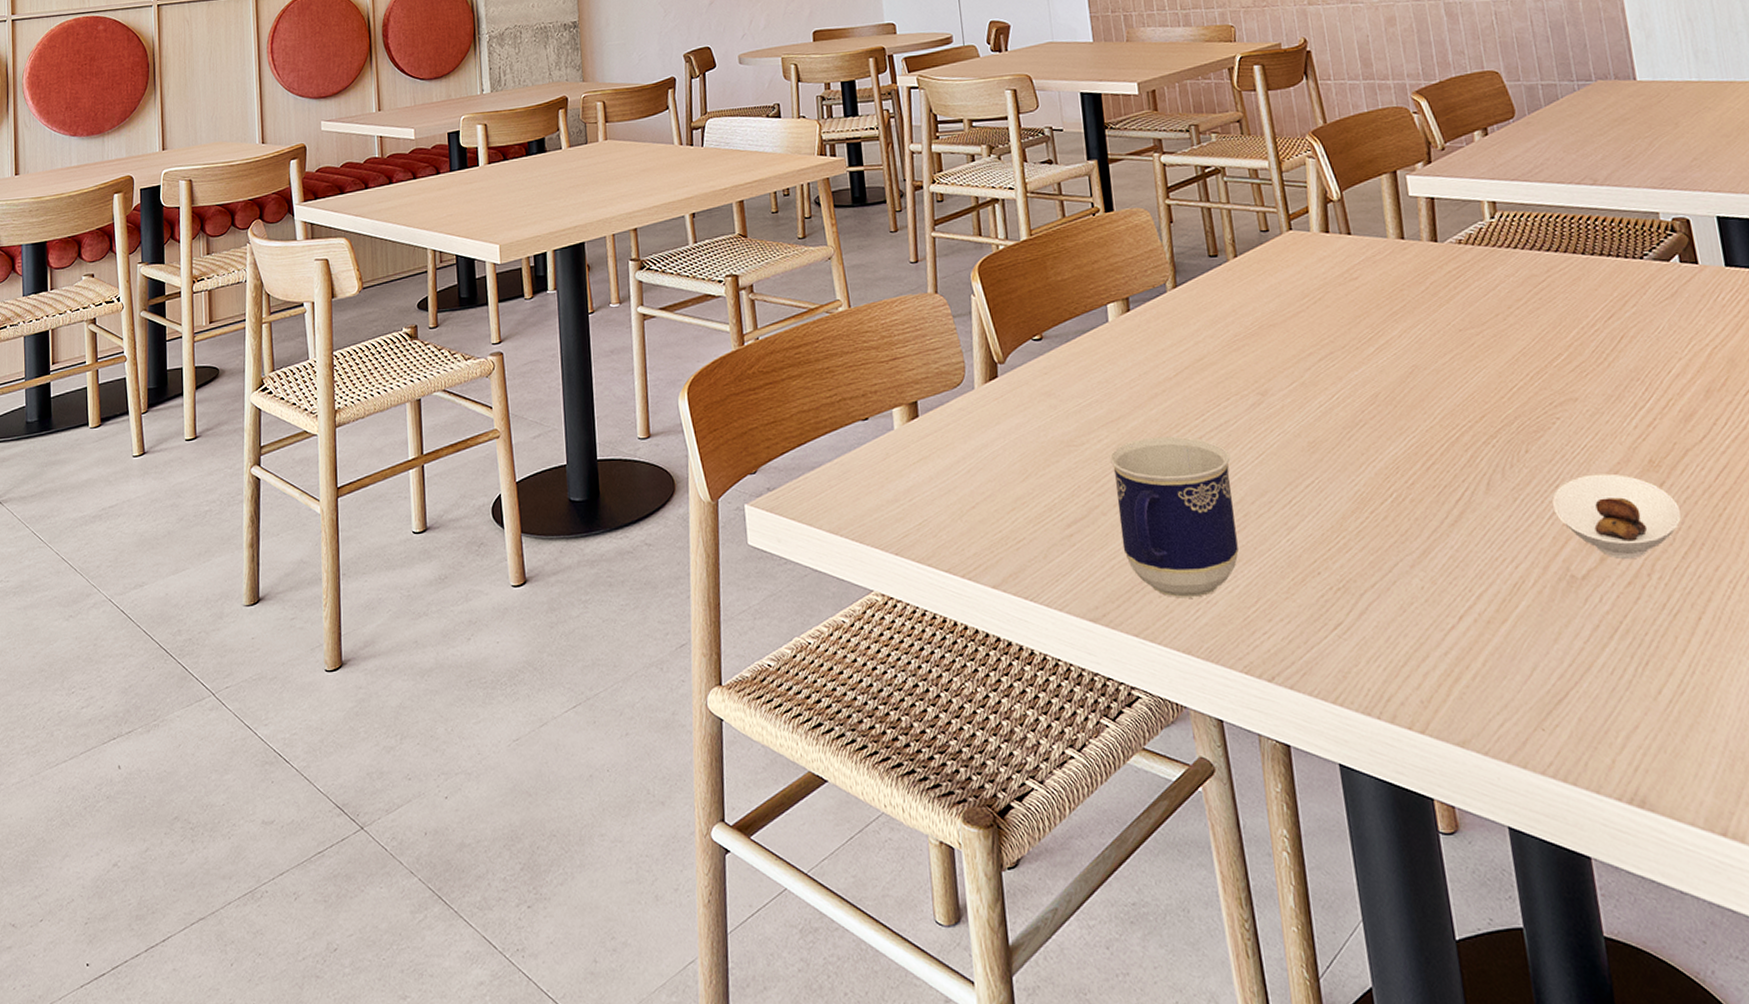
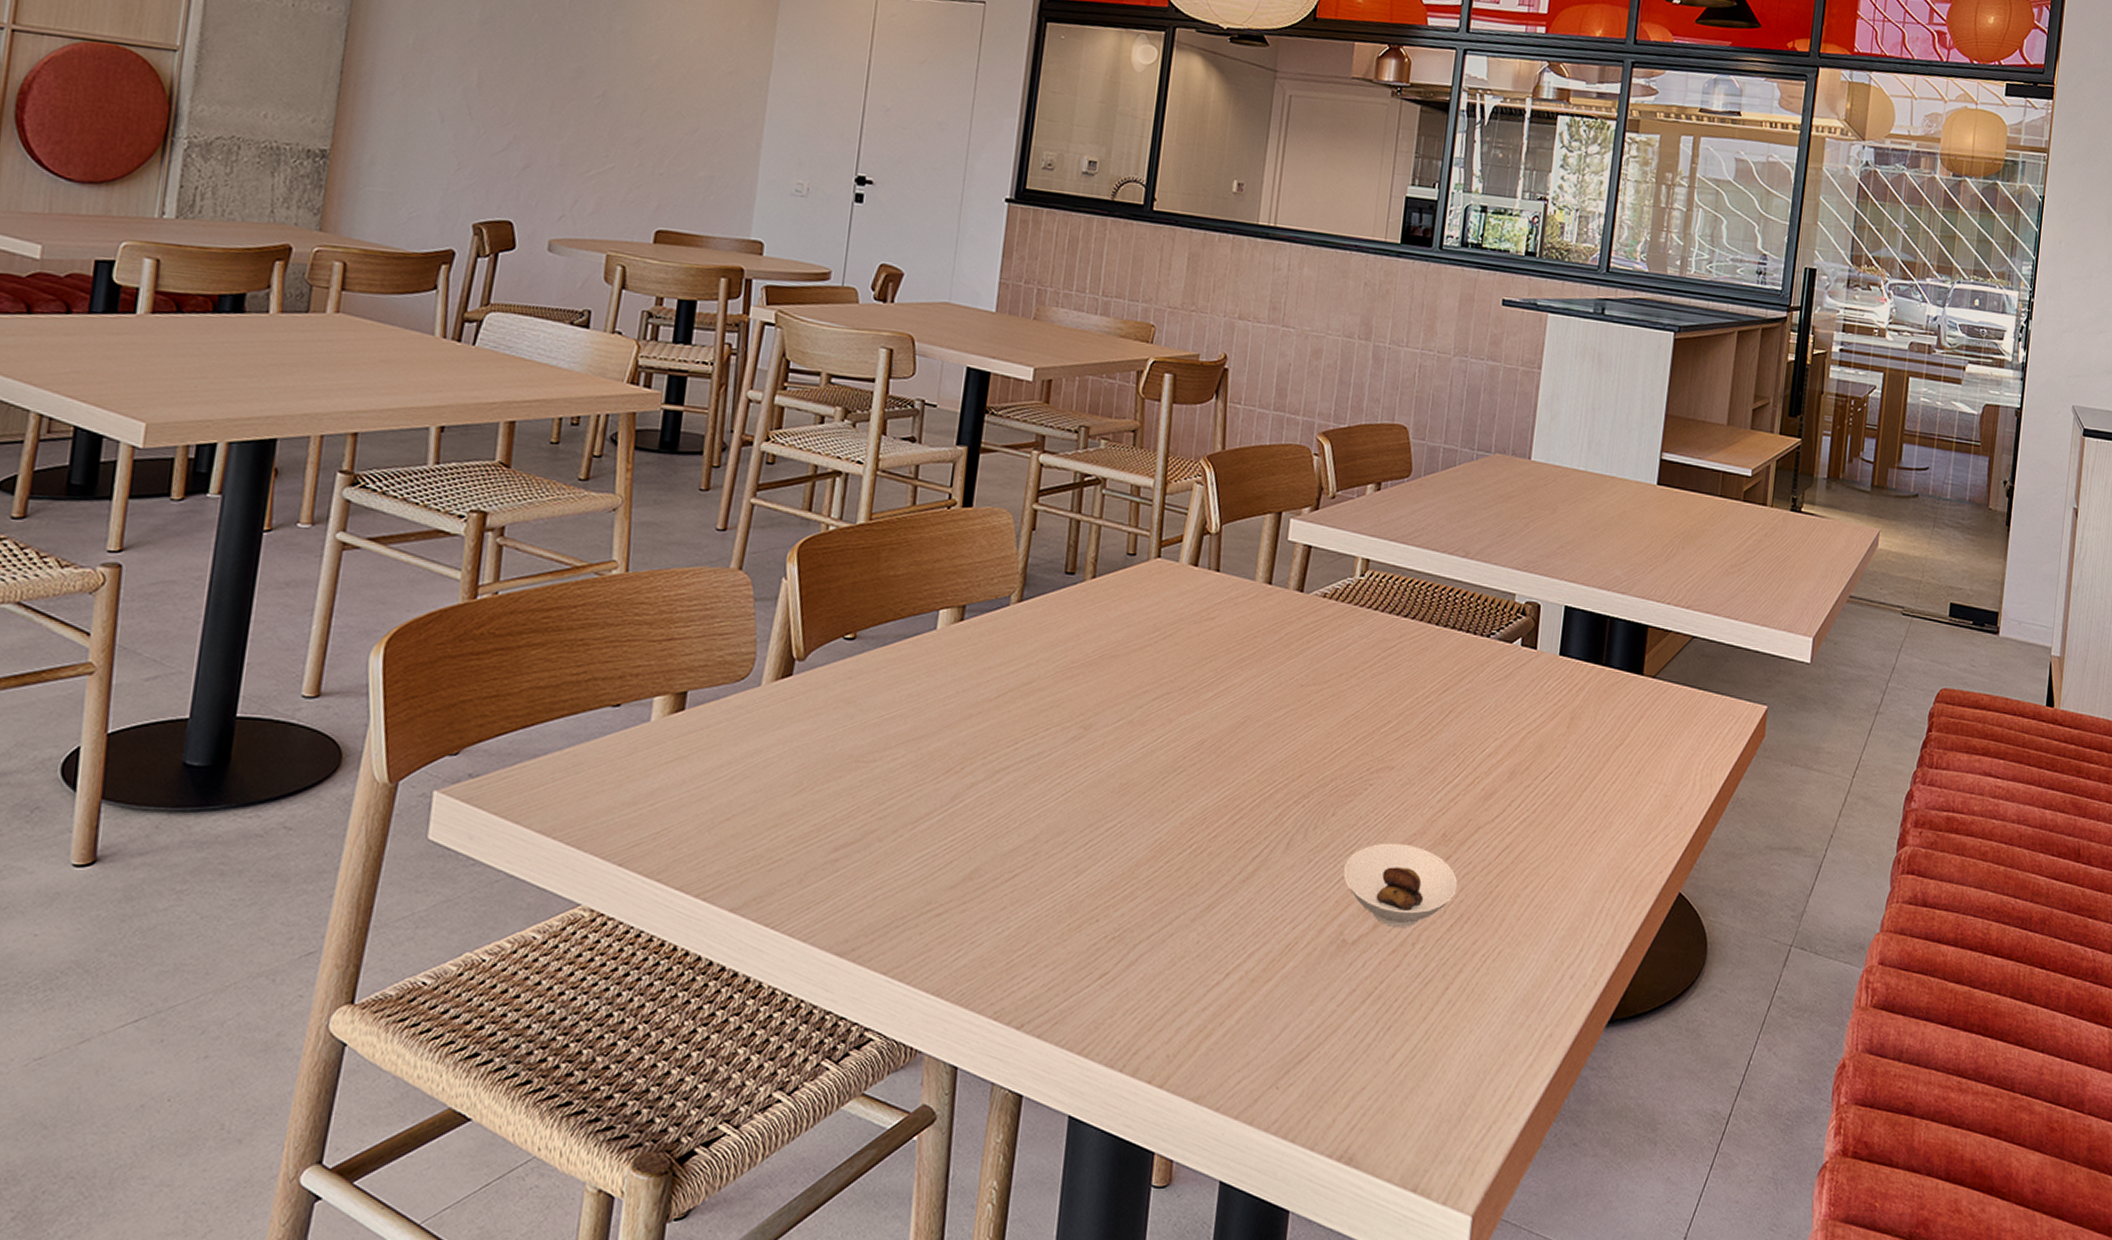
cup: present [1109,436,1239,598] -> none [892,761,1035,938]

